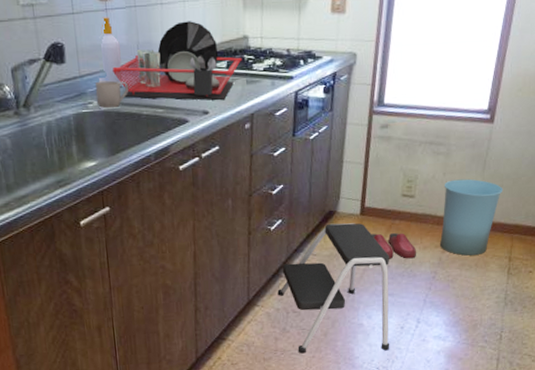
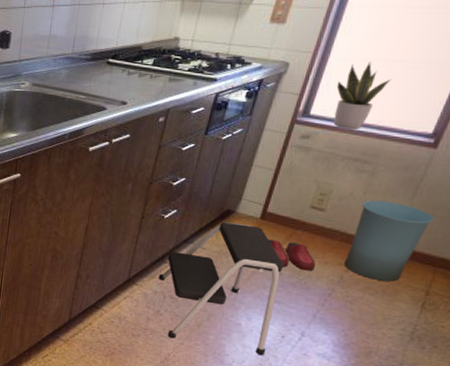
mug: present [95,80,129,109] -> none [28,66,59,91]
soap bottle: present [98,17,124,86] -> none [34,12,59,72]
dish rack: present [112,21,242,101] -> none [47,20,169,94]
potted plant: none [402,45,446,115] -> present [333,61,391,130]

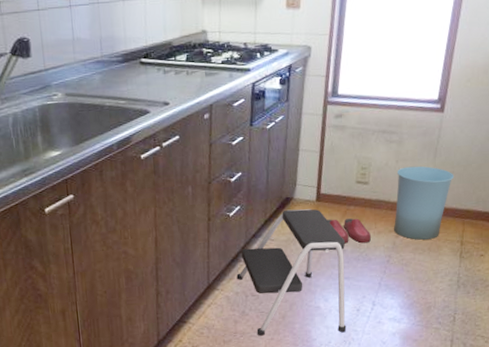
potted plant: present [333,61,391,130] -> none [355,39,397,105]

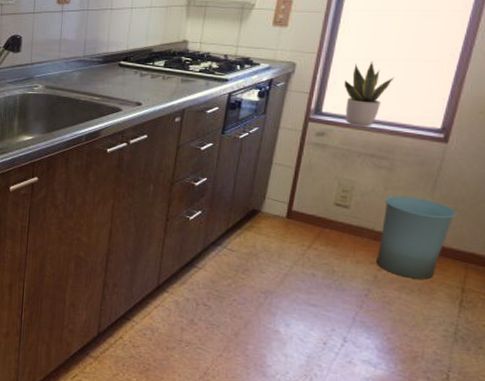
step stool: present [236,209,347,336] -> none [189,222,317,365]
slippers: present [327,218,371,244] -> none [297,239,347,271]
potted plant: none [355,39,397,105] -> present [344,61,394,127]

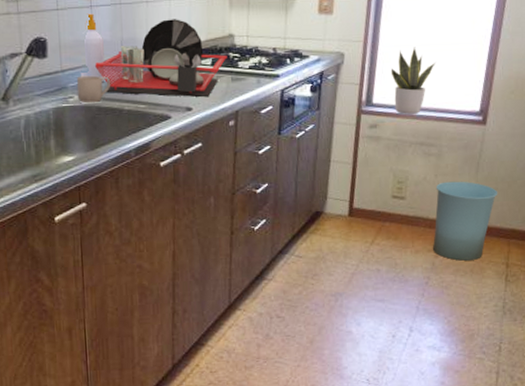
mug: none [41,69,72,93] -> present [76,75,111,104]
soap bottle: none [46,17,70,75] -> present [79,13,106,82]
dish rack: none [59,25,180,95] -> present [94,19,227,98]

